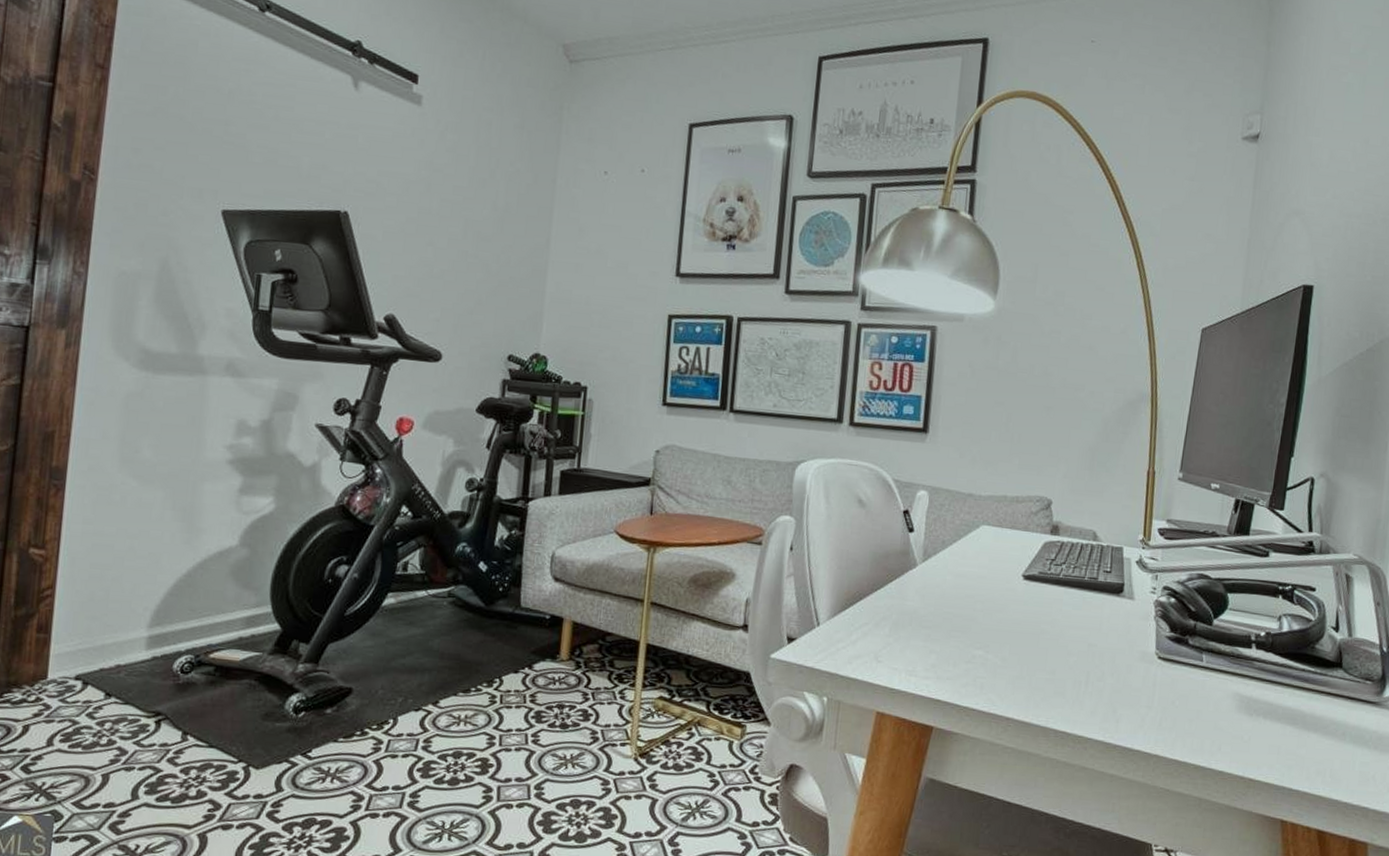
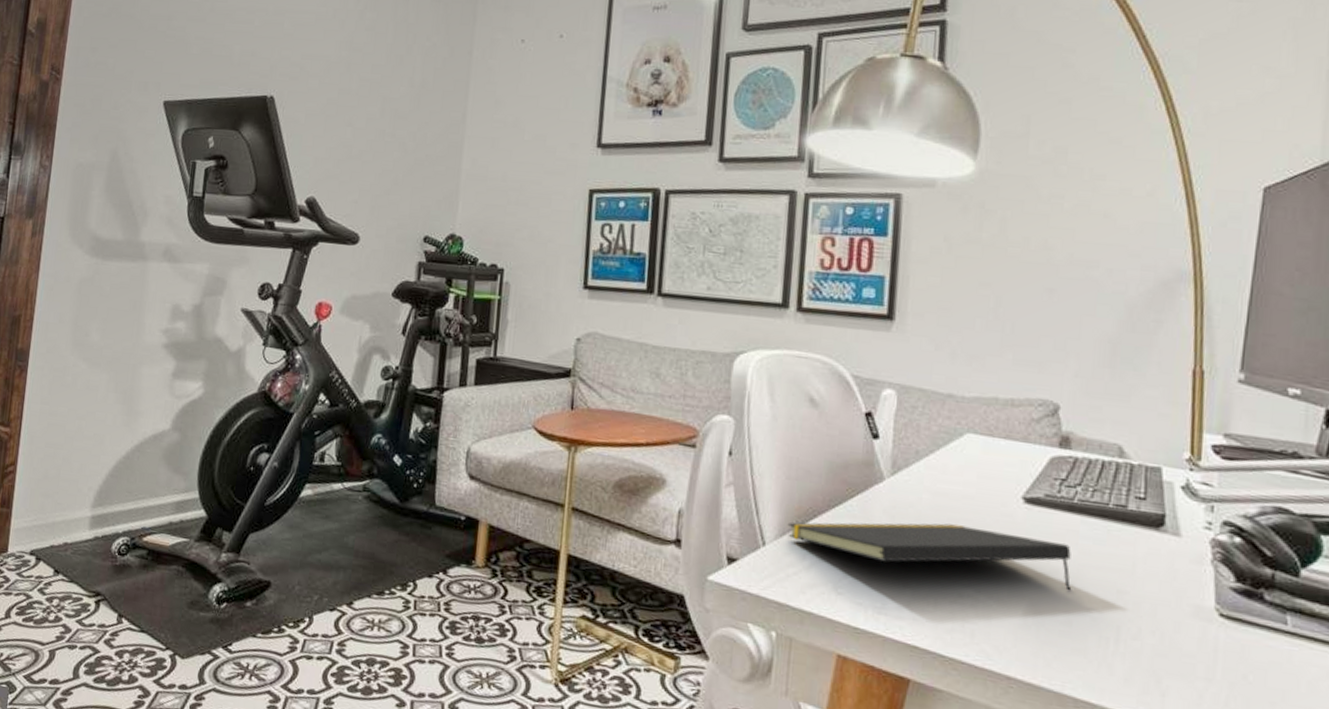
notepad: none [838,599,1057,646] -> present [787,522,1072,590]

